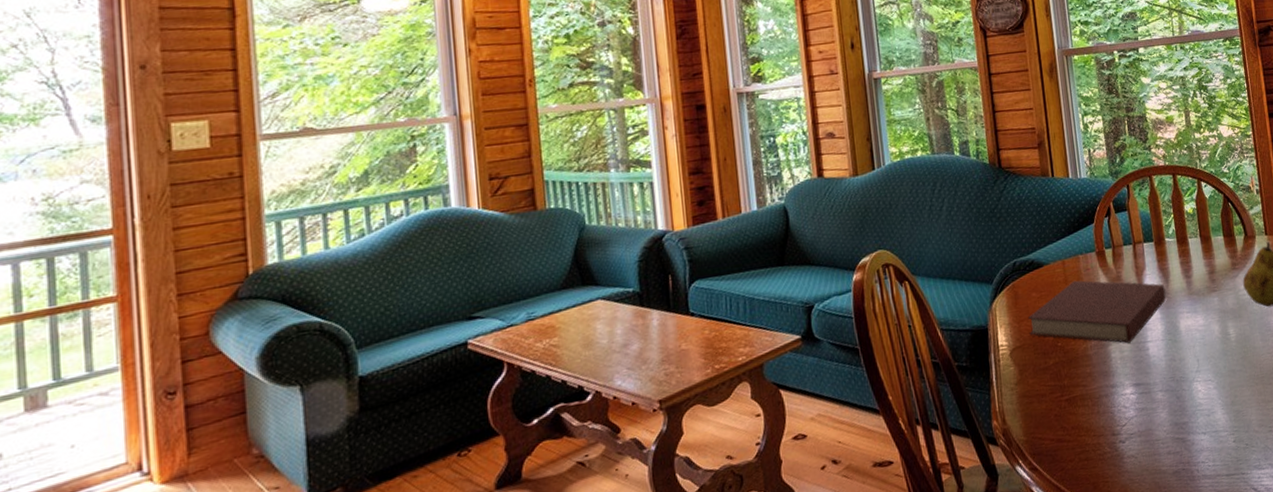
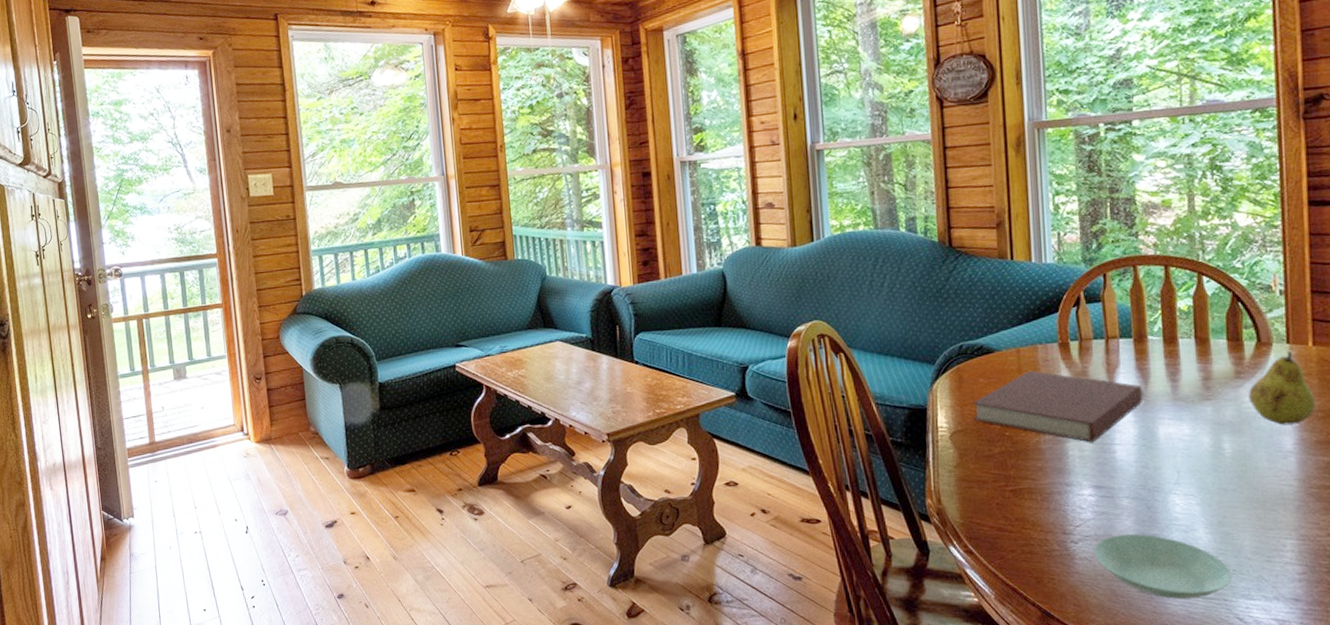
saucer: none [1138,423,1246,482] -> present [1093,534,1232,599]

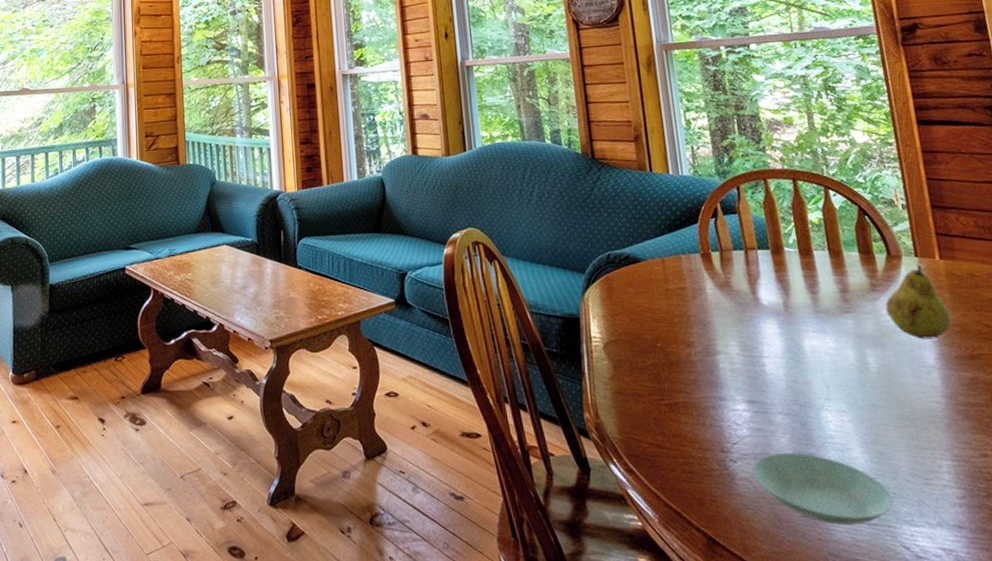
notebook: present [972,370,1143,443] -> none [622,280,786,356]

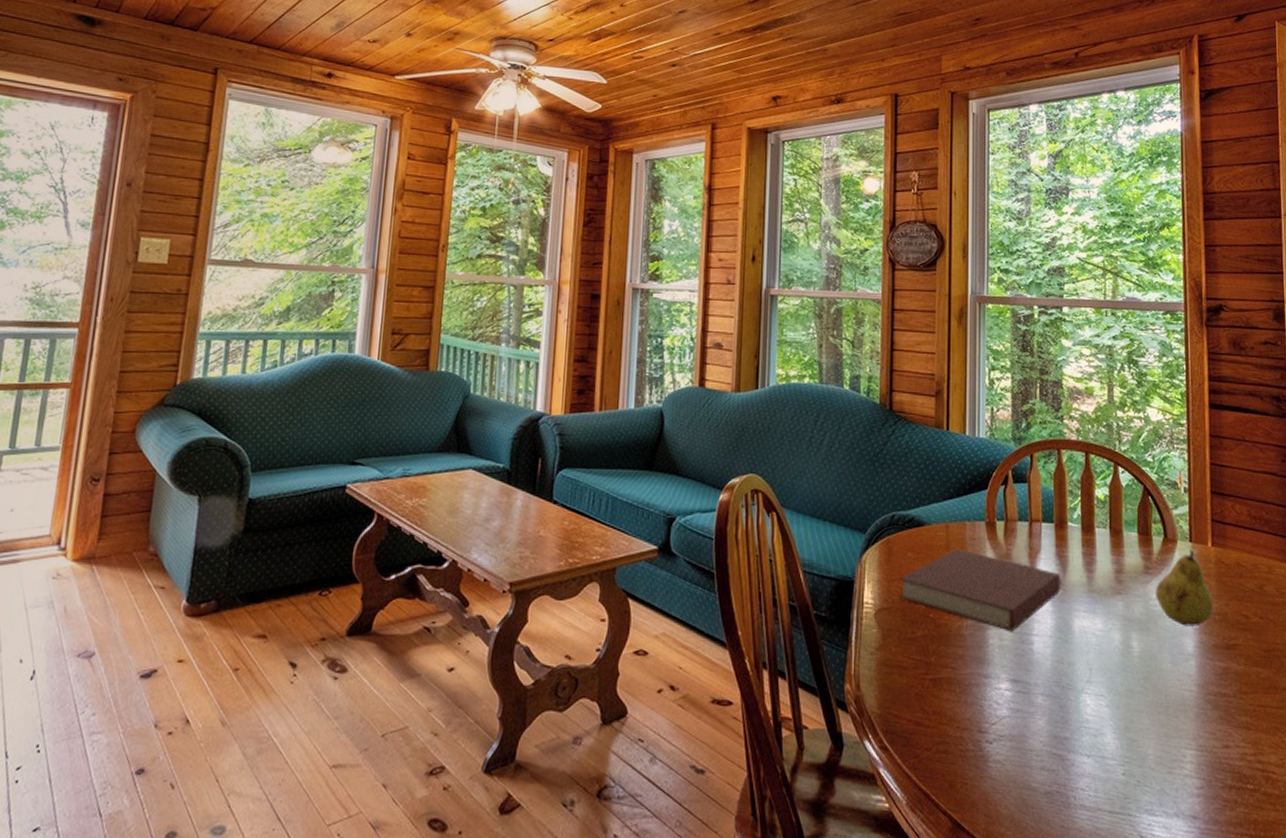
notebook: none [622,280,786,356] -> present [899,548,1061,632]
saucer: present [752,453,894,525] -> none [1007,736,1137,813]

